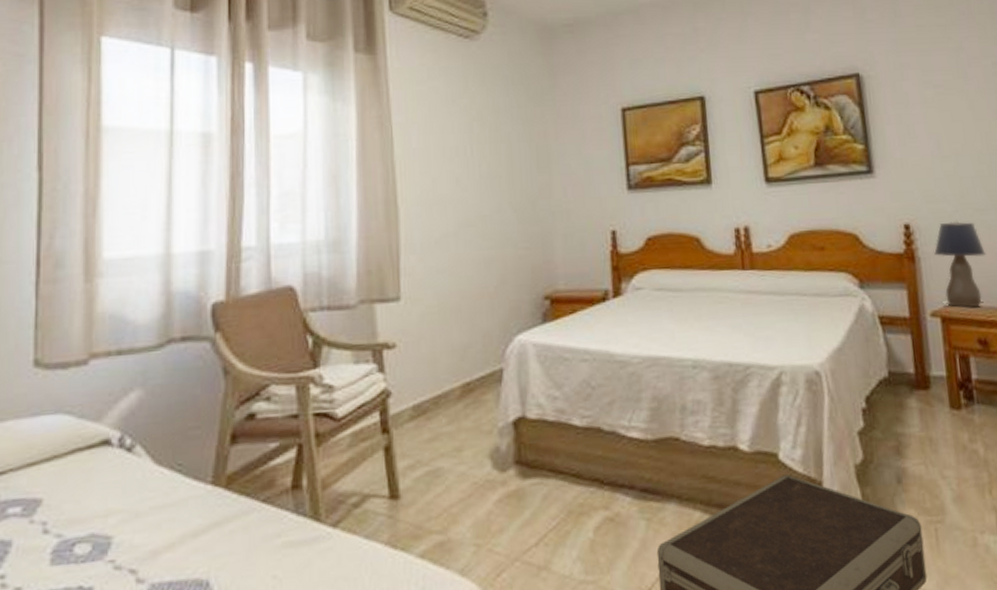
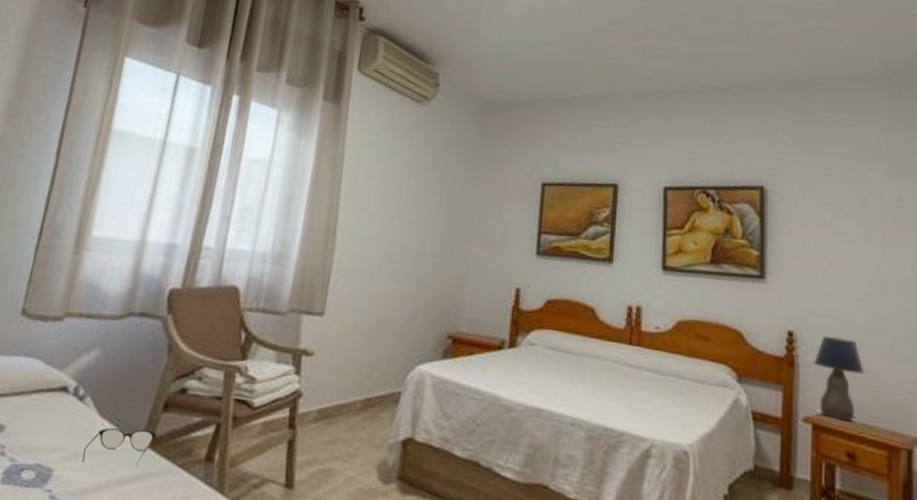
spectacles: none [145,469,229,521] -> present [82,428,157,466]

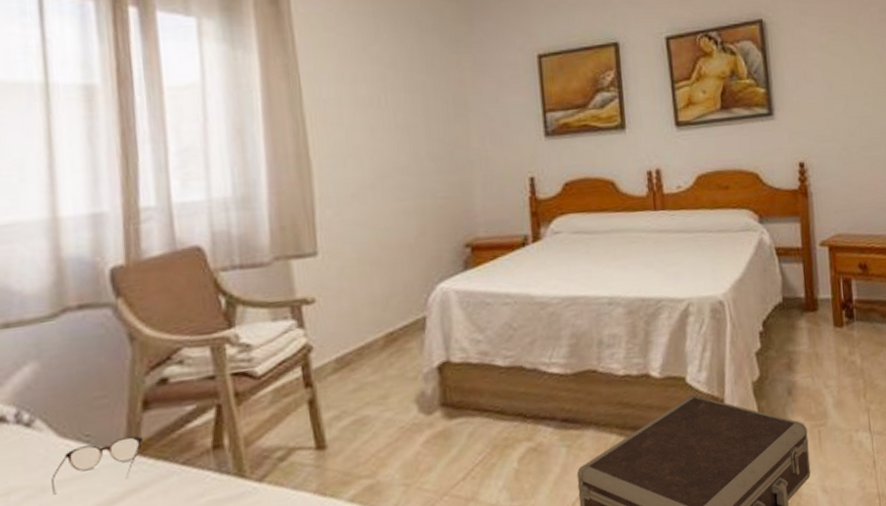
table lamp: present [814,336,864,422] -> none [824,157,868,238]

